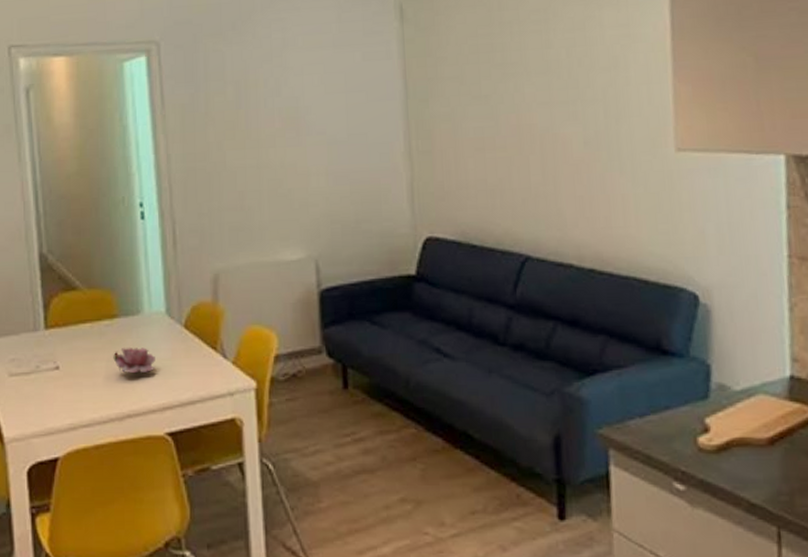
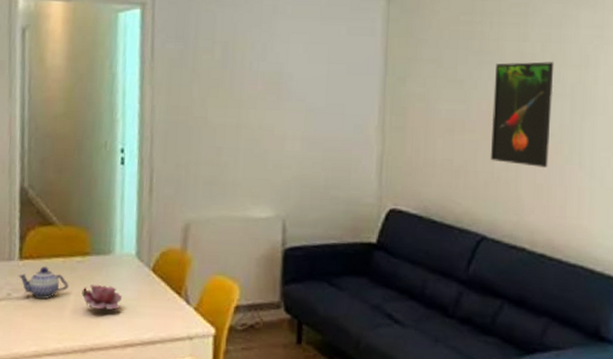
teapot: none [45,334,99,369] -> present [17,266,69,299]
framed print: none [520,67,587,179] -> present [491,61,554,169]

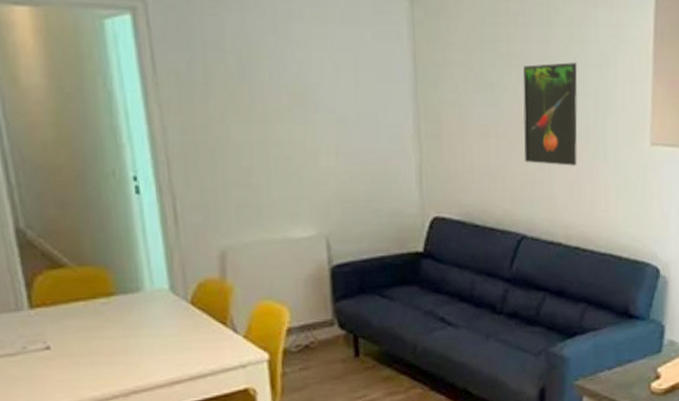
teapot: present [17,266,69,299] -> none [31,313,97,349]
flower: present [82,285,122,310] -> none [112,325,161,351]

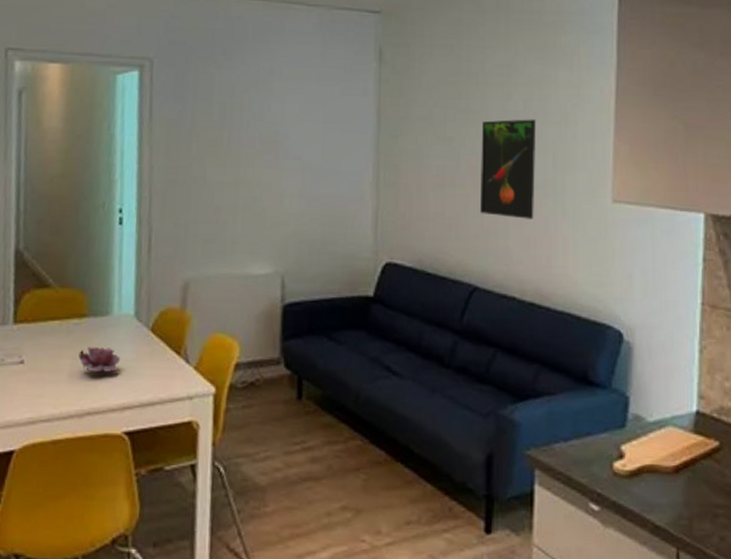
flower: none [112,325,161,351] -> present [78,347,120,373]

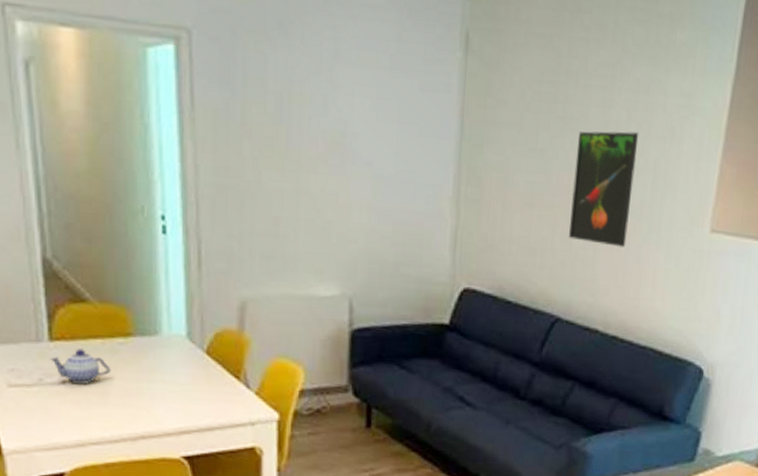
teapot: none [12,330,66,364] -> present [49,348,112,385]
flower: present [78,347,120,373] -> none [127,368,173,396]

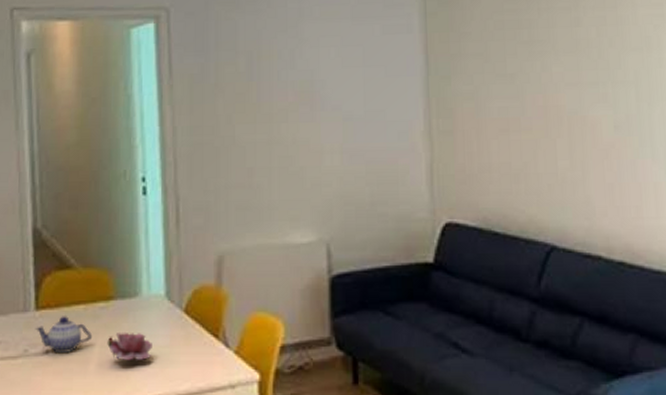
flower: none [127,368,173,396] -> present [107,333,152,361]
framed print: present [569,131,639,248] -> none [548,47,618,165]

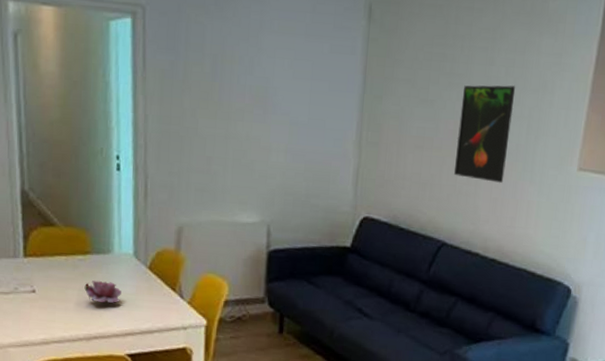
teapot: present [34,316,93,354] -> none [23,264,72,293]
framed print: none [548,47,618,165] -> present [454,85,516,184]

